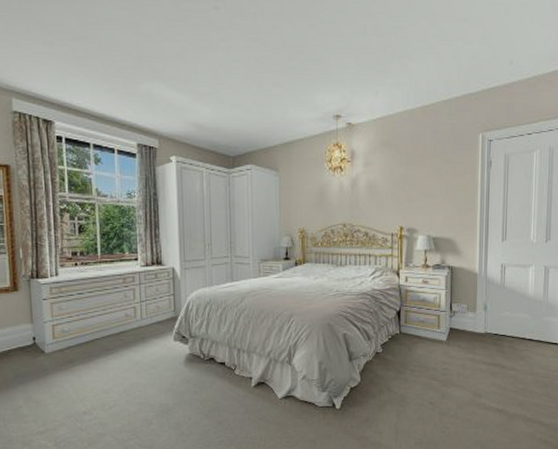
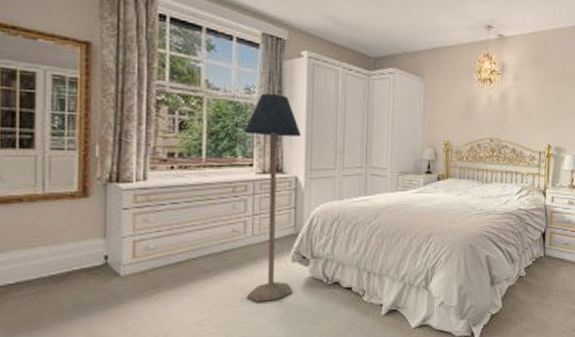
floor lamp: none [129,196,176,374] -> present [244,93,301,302]

